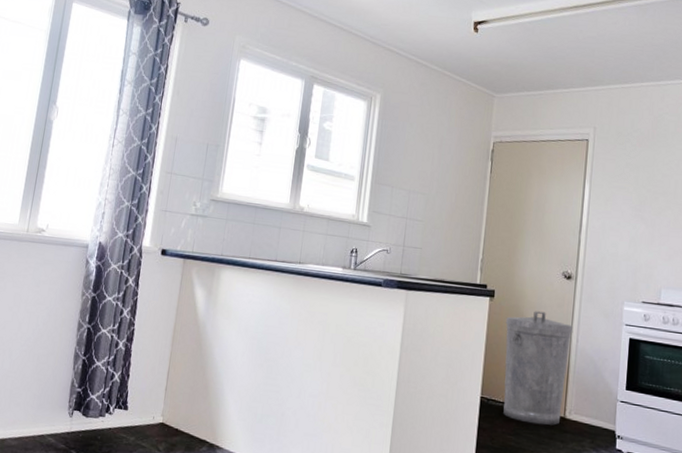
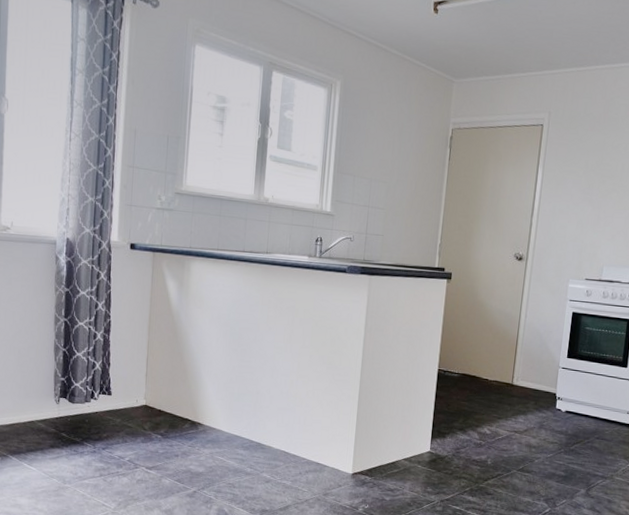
trash can: present [503,311,573,425] -> none [458,290,523,392]

